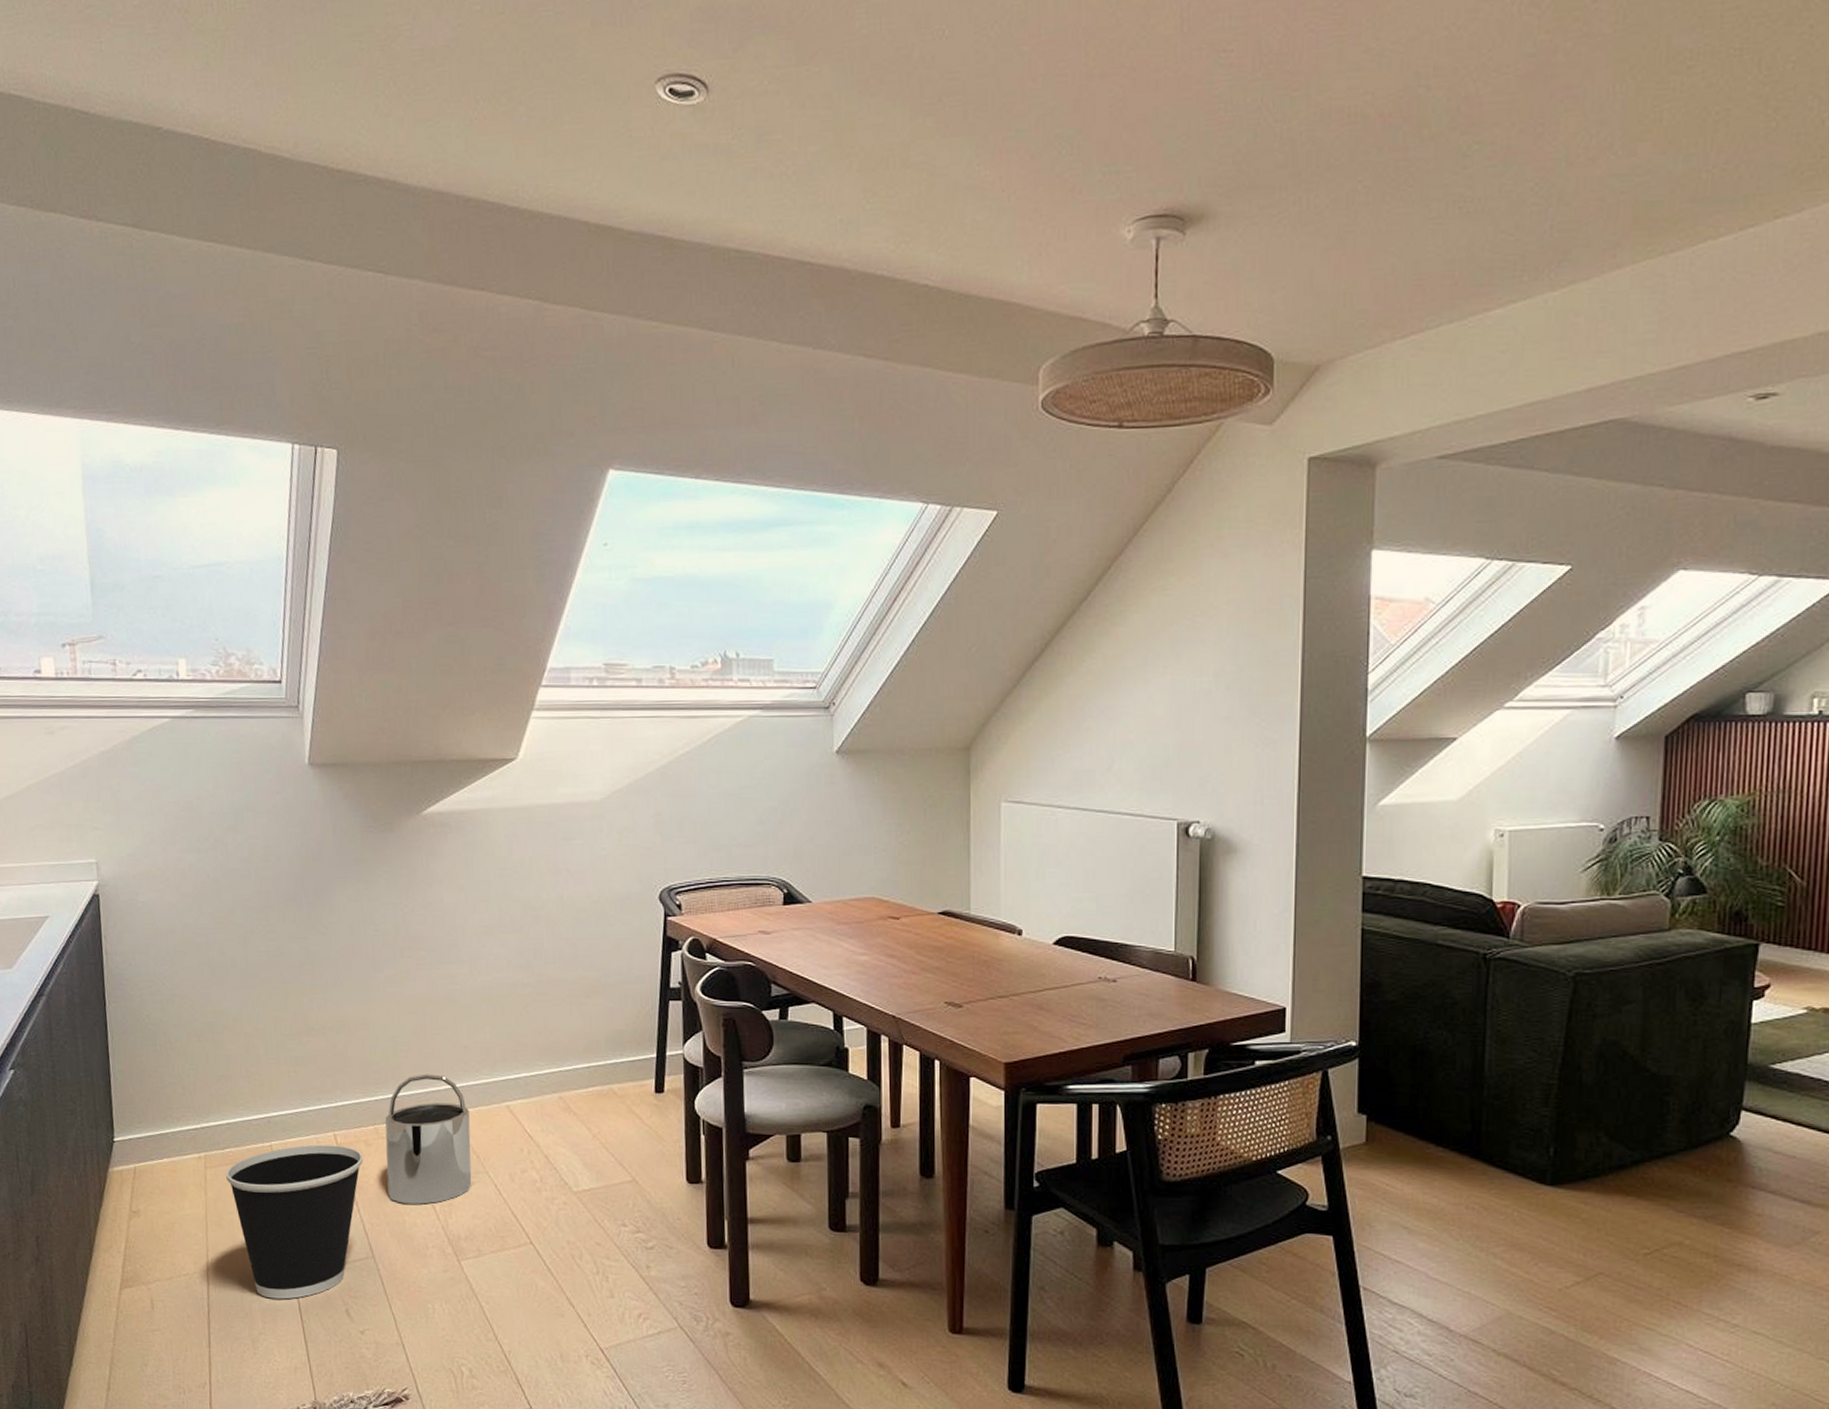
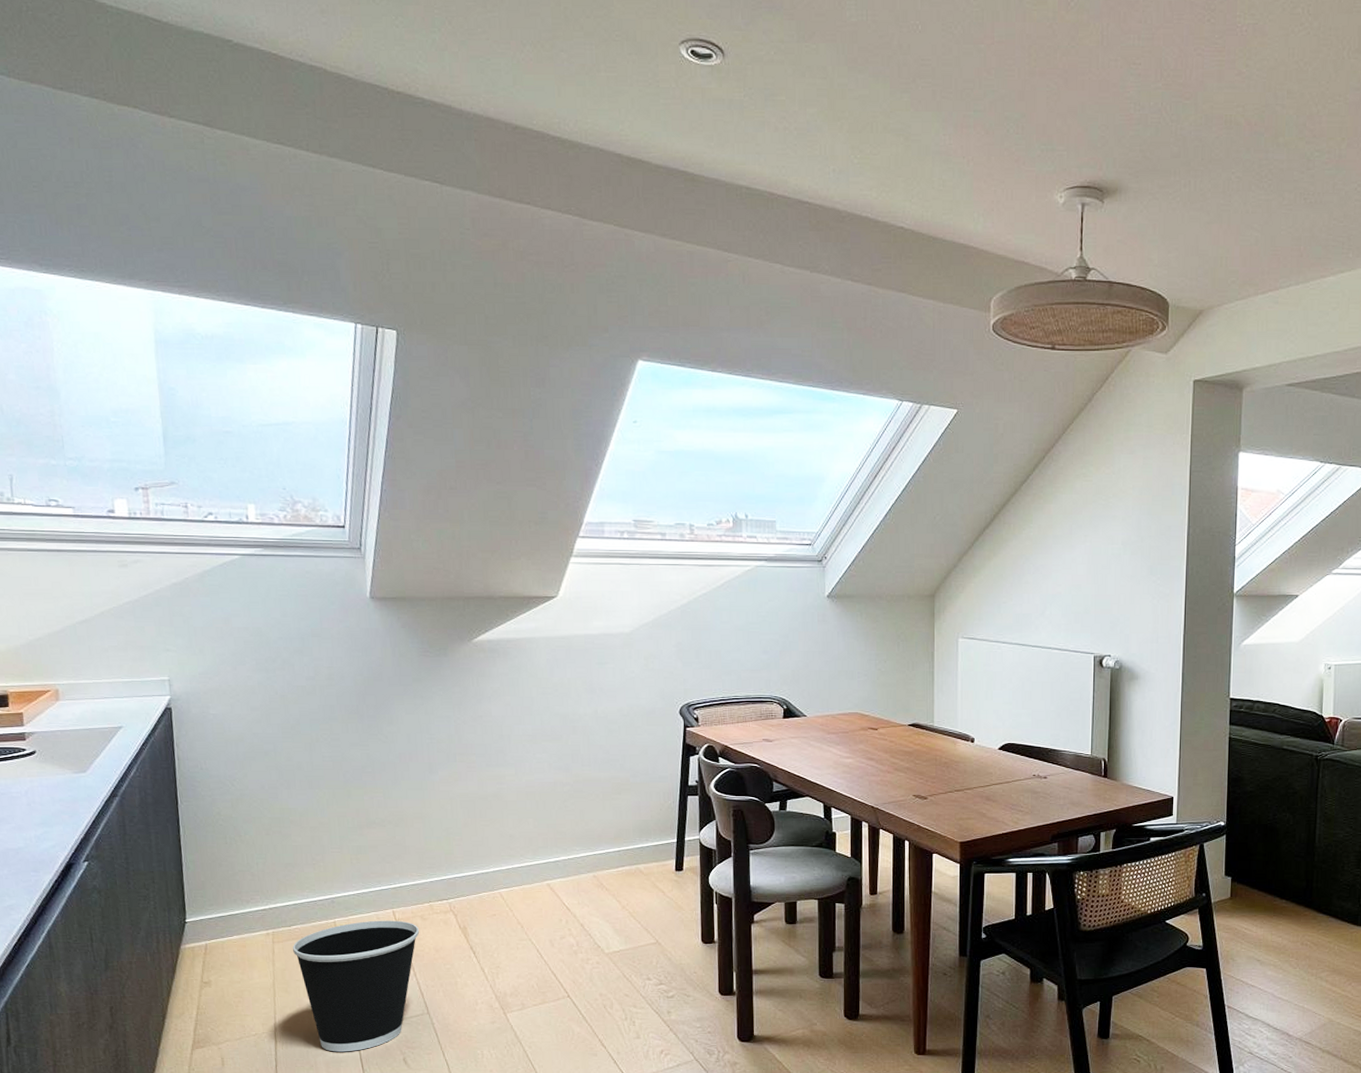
bucket: present [385,1074,472,1204] -> none [439,859,517,968]

